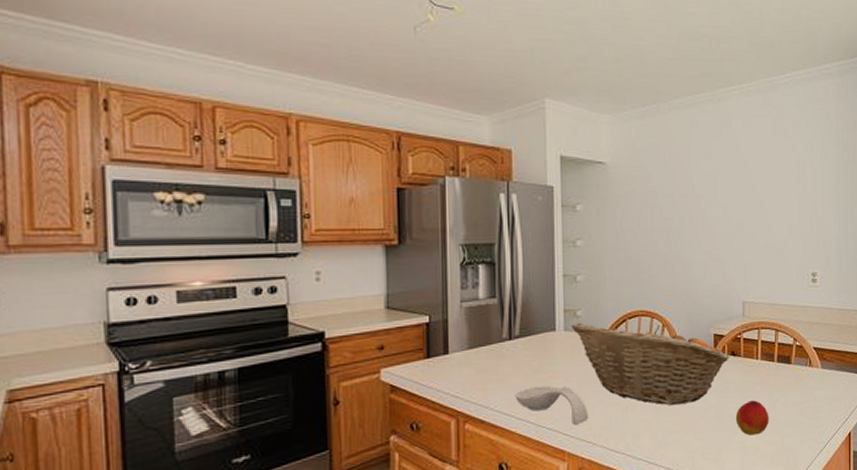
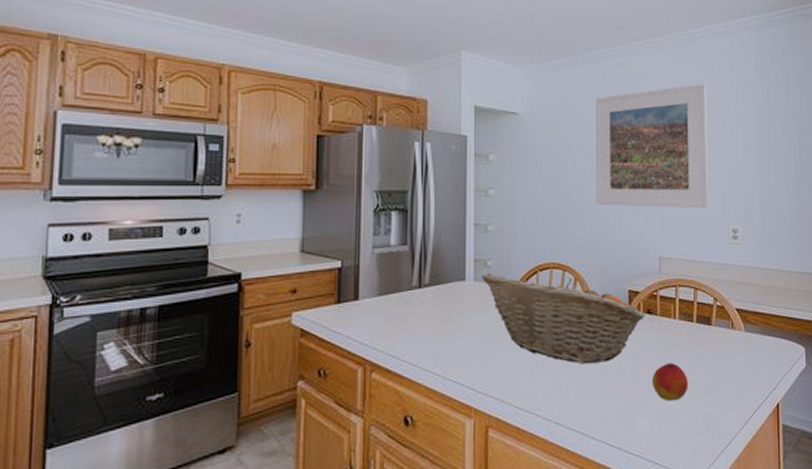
spoon rest: present [515,386,589,425] -> none [423,337,497,380]
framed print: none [682,130,790,254] -> present [595,83,709,209]

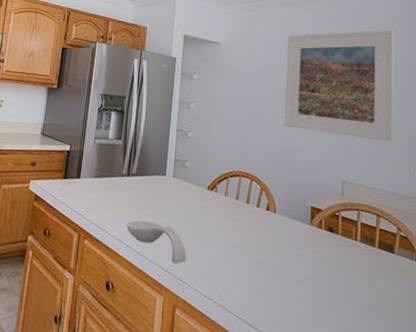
spoon rest: none [423,337,497,380] -> present [126,220,187,264]
fruit basket: present [481,273,646,364] -> none [179,172,328,269]
peach: present [651,363,689,401] -> none [330,281,368,321]

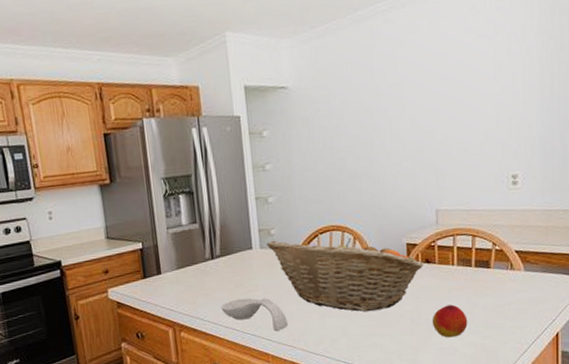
fruit basket: none [179,172,328,269] -> present [266,238,425,312]
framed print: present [283,29,394,143] -> none [364,27,487,167]
peach: none [330,281,368,321] -> present [432,304,468,338]

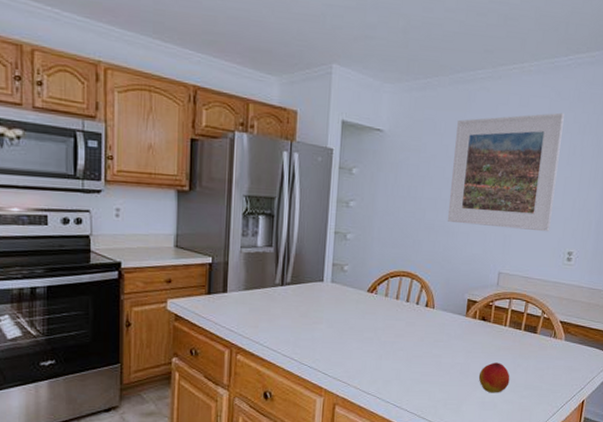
spoon rest: present [221,298,289,332] -> none [282,329,346,367]
fruit basket: present [266,238,425,312] -> none [338,276,481,359]
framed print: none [364,27,487,167] -> present [447,112,565,232]

